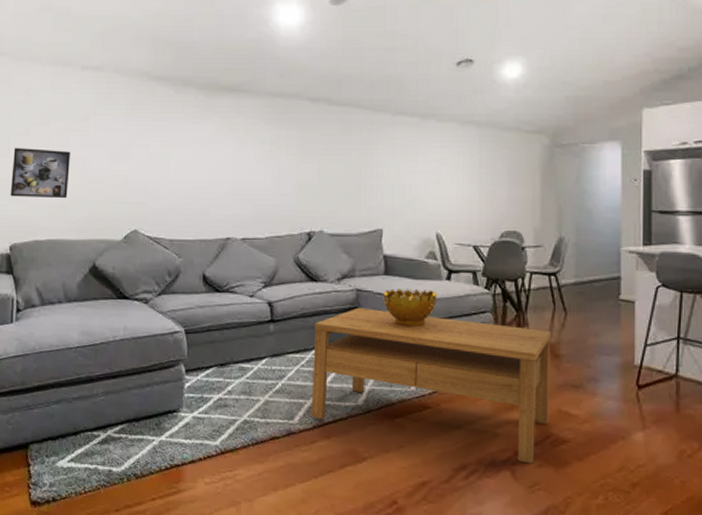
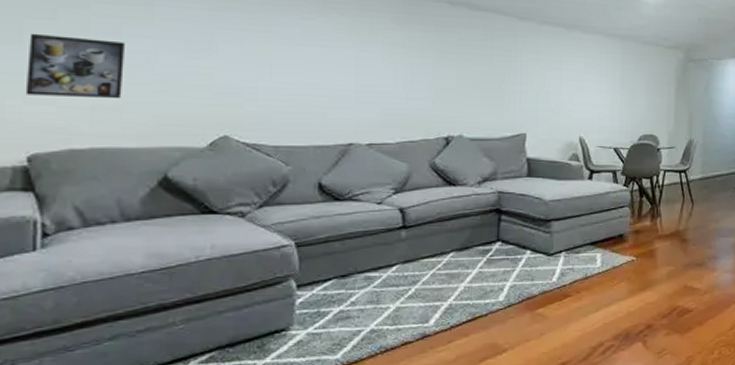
coffee table: present [311,307,551,464] -> none [448,208,680,334]
decorative bowl: present [383,288,437,328] -> none [526,188,579,225]

